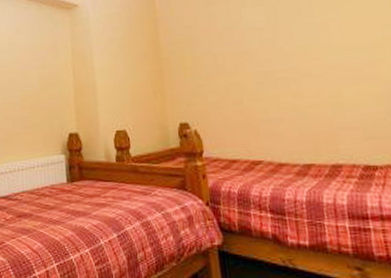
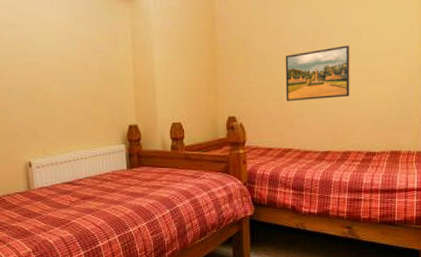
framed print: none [239,40,328,105] -> present [285,45,350,101]

